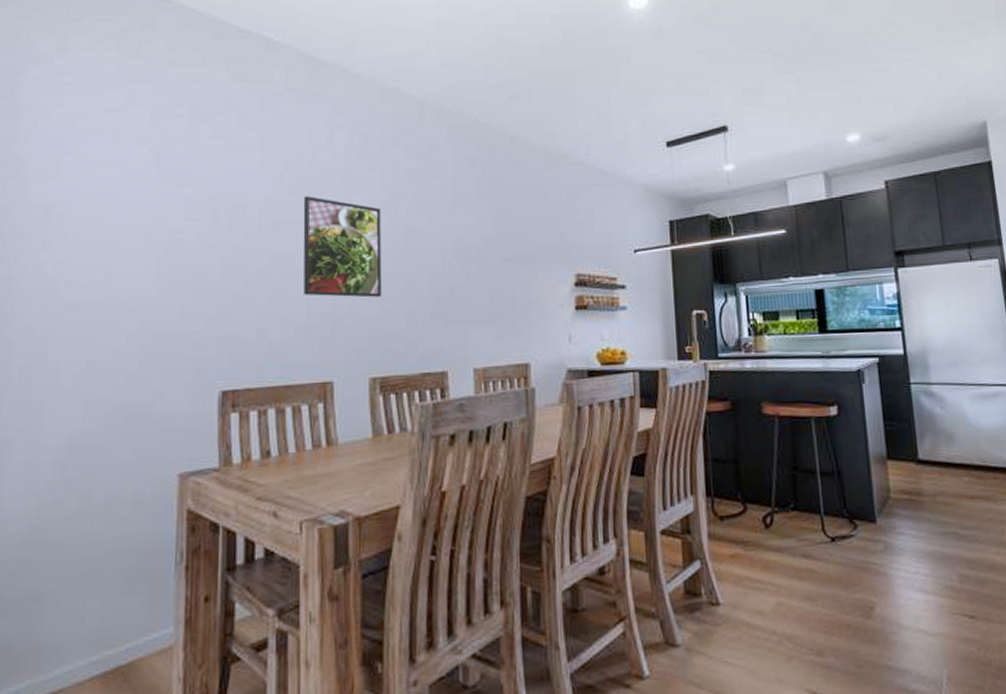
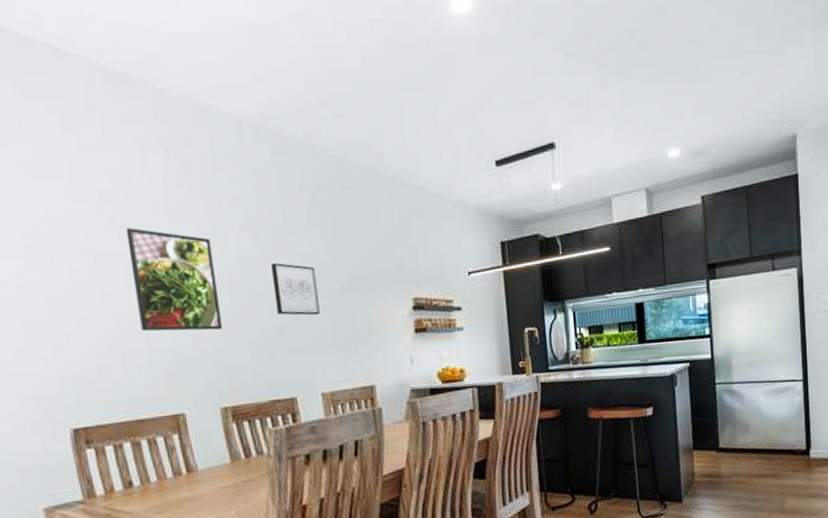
wall art: none [437,234,480,287] -> present [271,263,320,316]

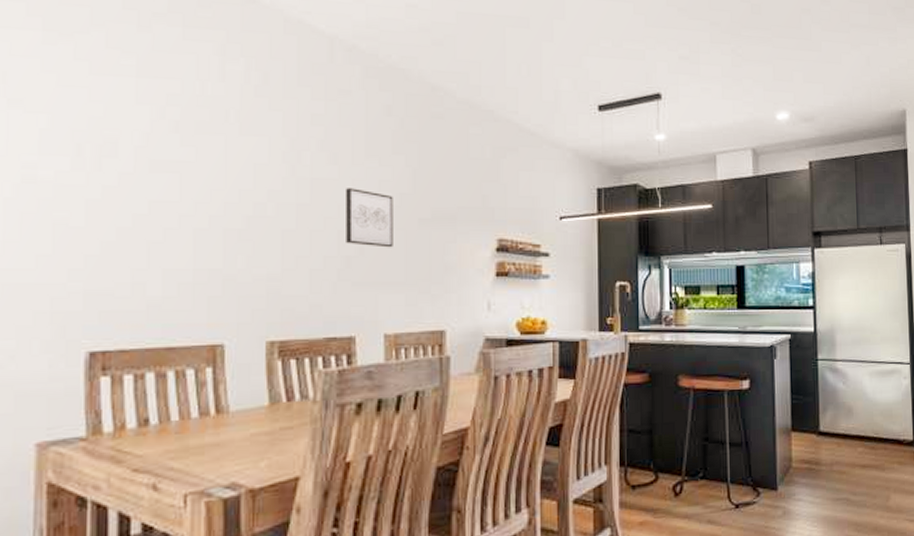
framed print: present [126,228,222,332] -> none [189,136,282,254]

